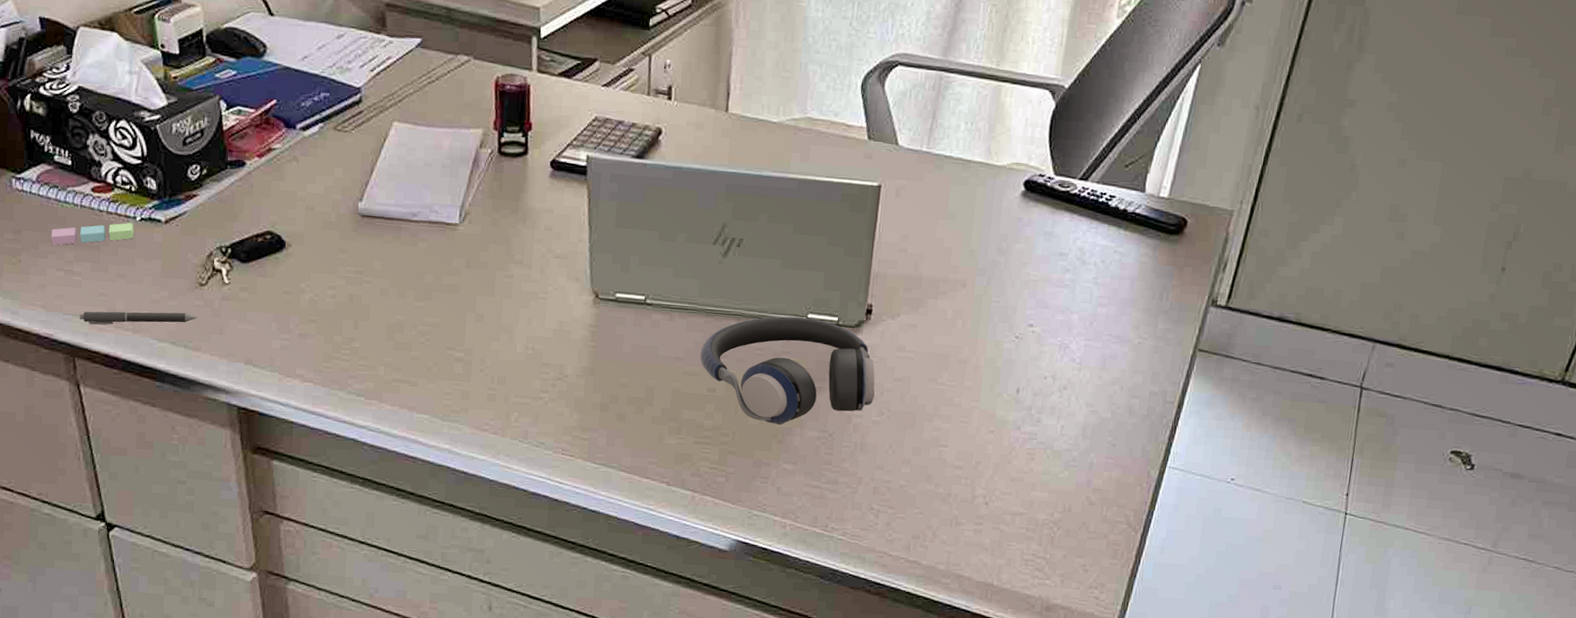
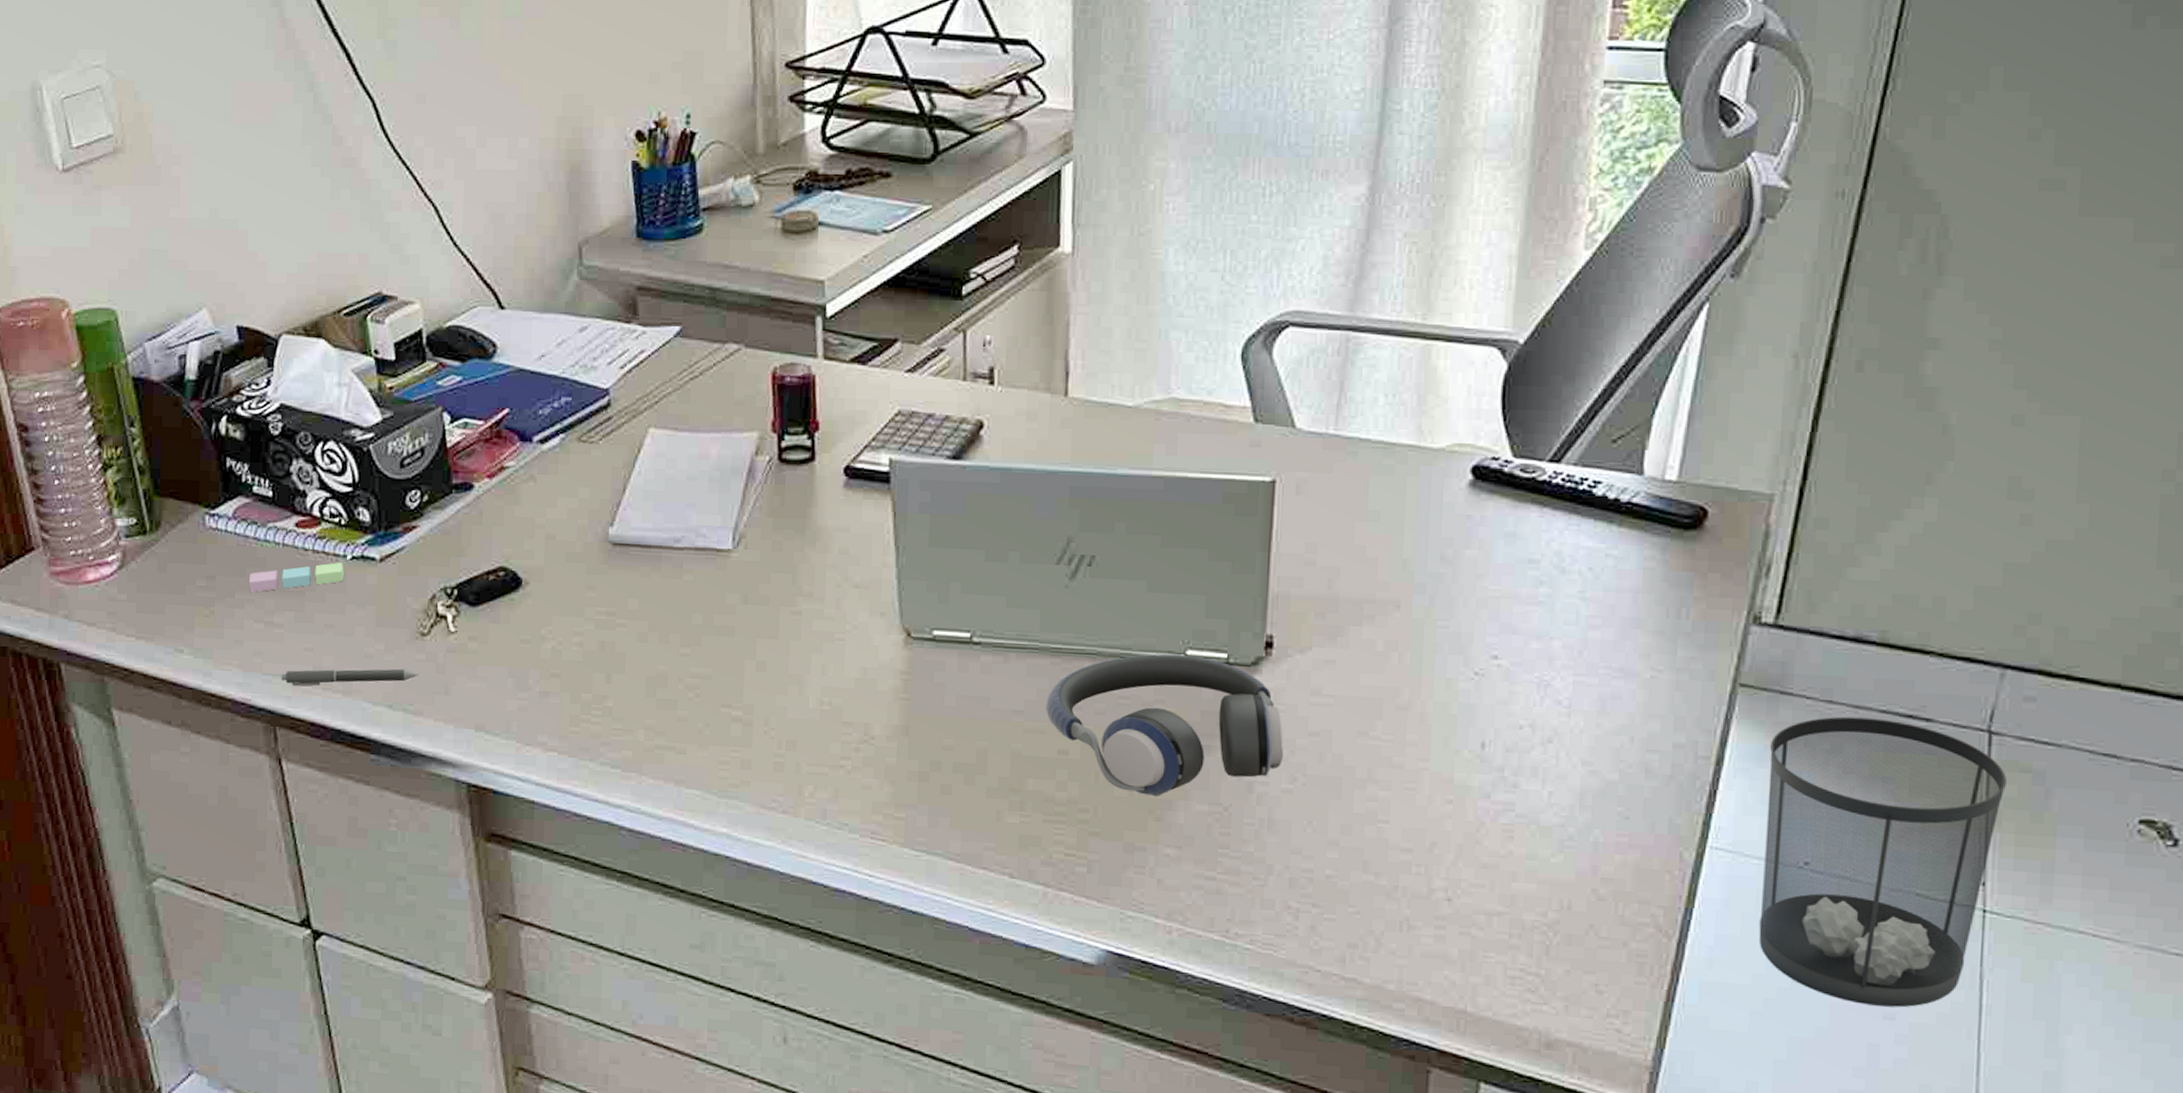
waste bin: none [1196,374,1369,581] -> present [1758,716,2006,1008]

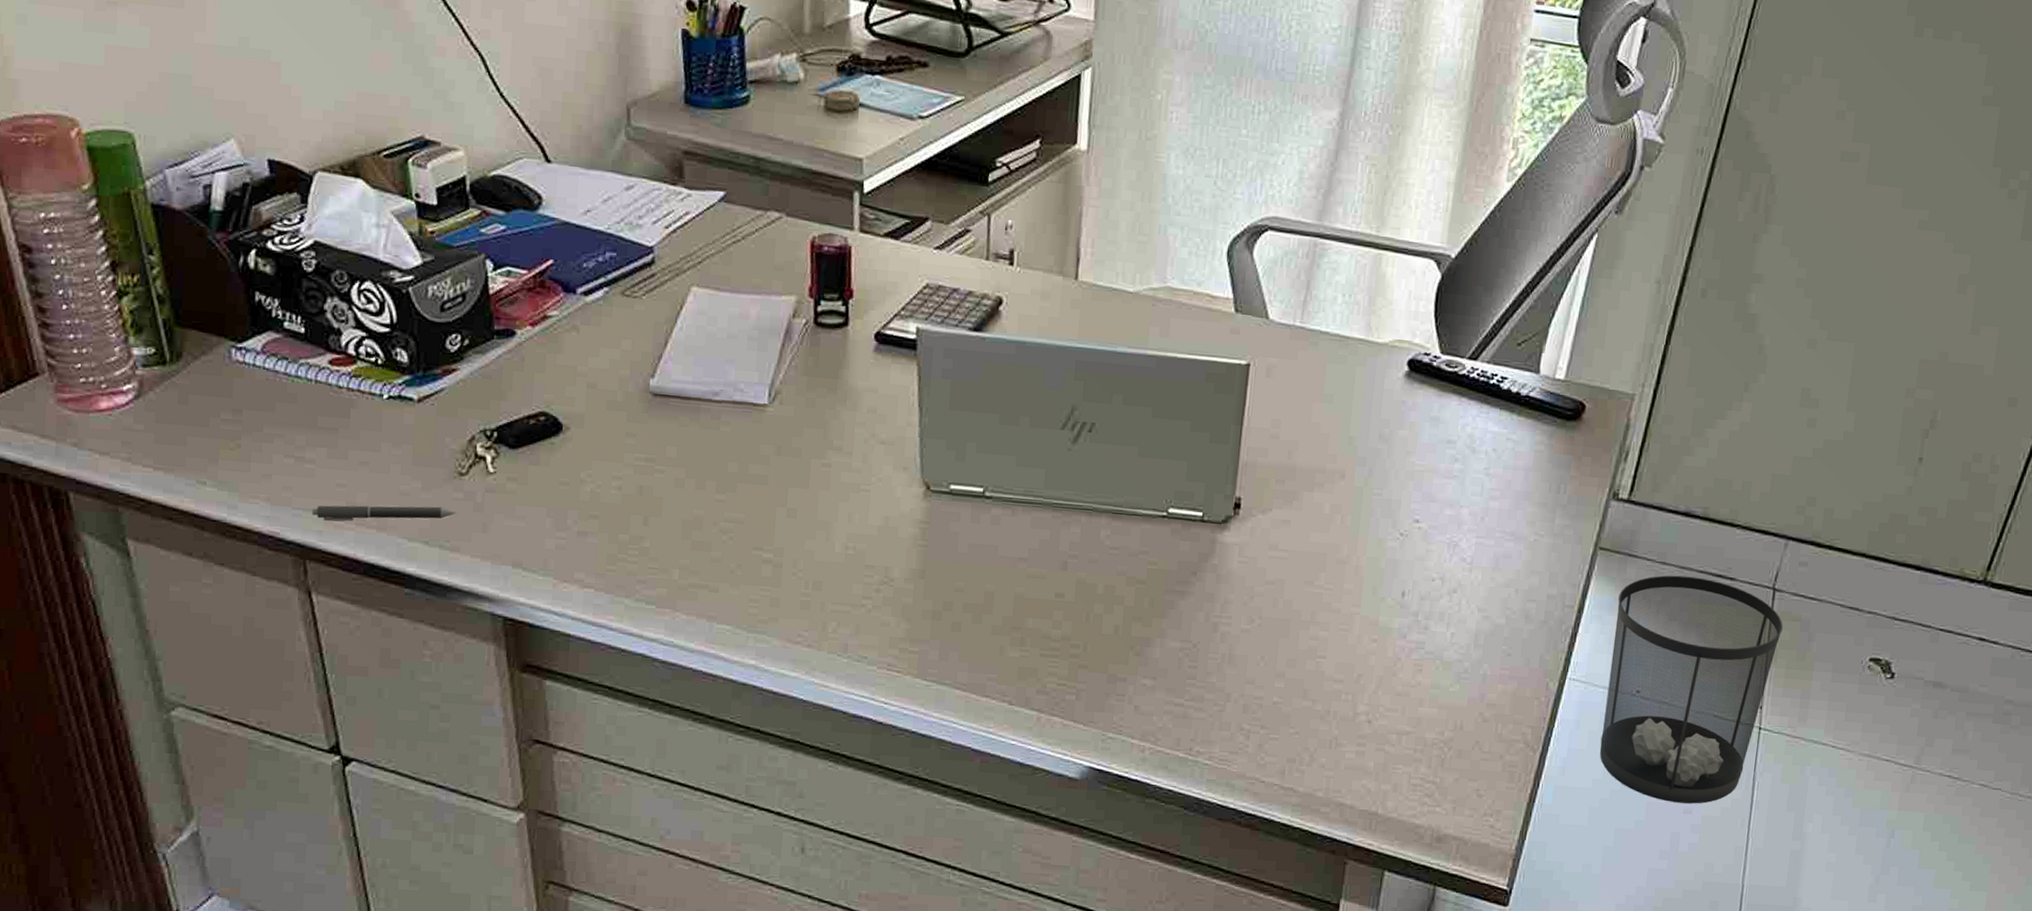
sticky notes: present [248,562,344,593] -> none [277,400,380,428]
headphones: present [1046,654,1283,797] -> none [1047,511,1245,635]

